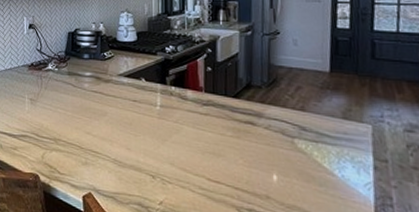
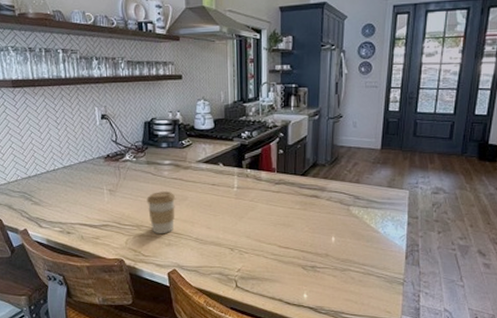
coffee cup: none [65,104,95,151] -> present [146,191,176,235]

